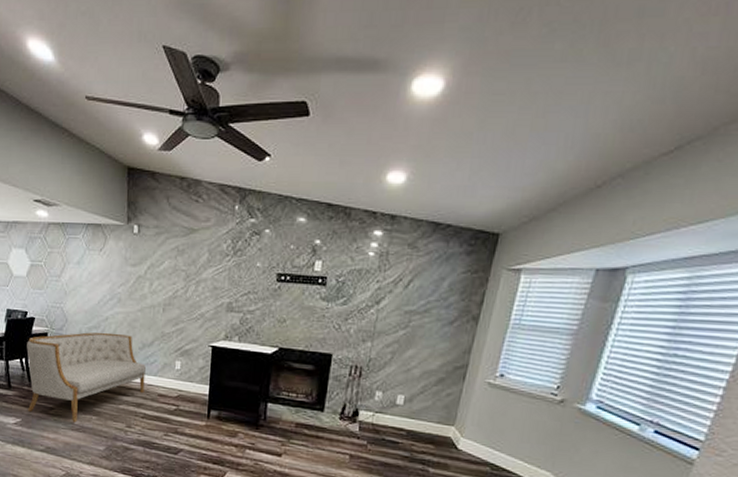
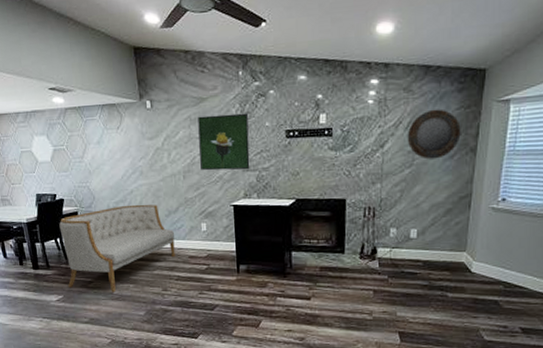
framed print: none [182,248,239,311] -> present [198,113,250,171]
home mirror: none [405,270,465,323] -> present [407,109,461,160]

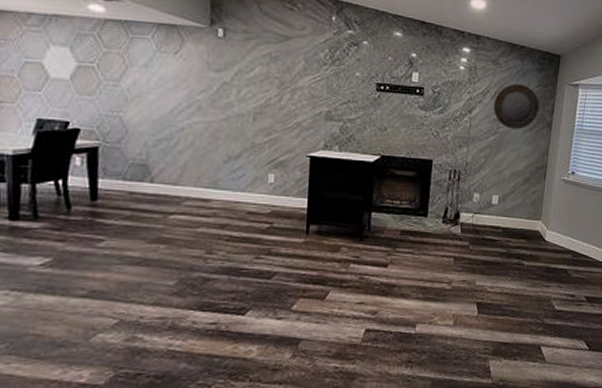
sofa: present [59,204,175,292] -> none [64,144,232,255]
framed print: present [198,113,250,171] -> none [276,55,337,119]

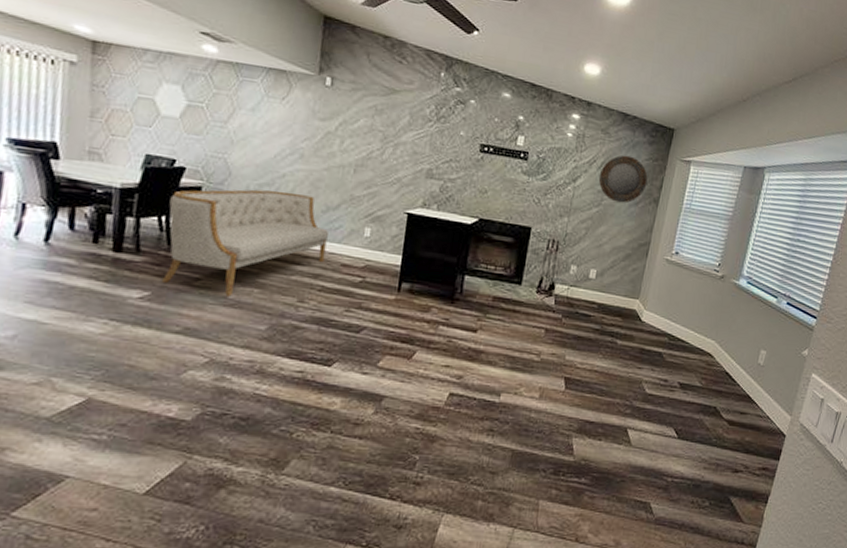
sofa: none [64,144,232,255] -> present [162,189,328,297]

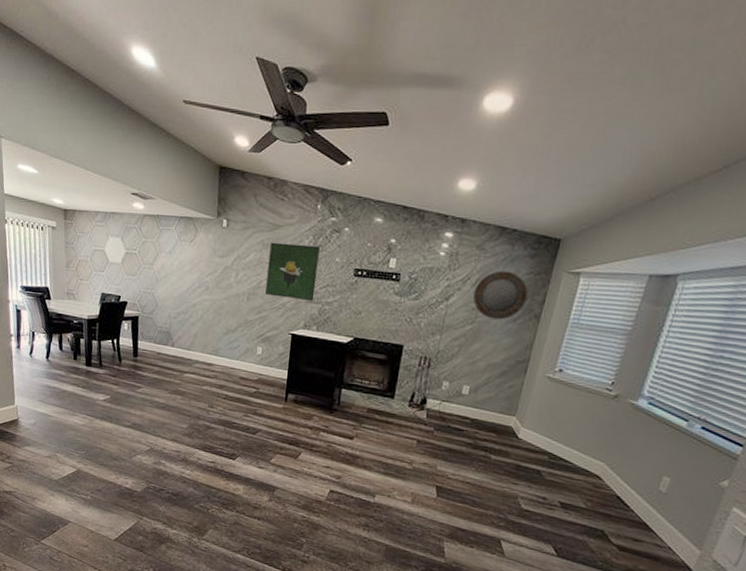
sofa: present [162,189,328,297] -> none [117,317,229,401]
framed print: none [377,108,443,178] -> present [265,242,320,302]

